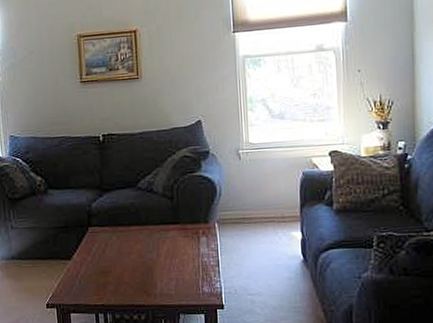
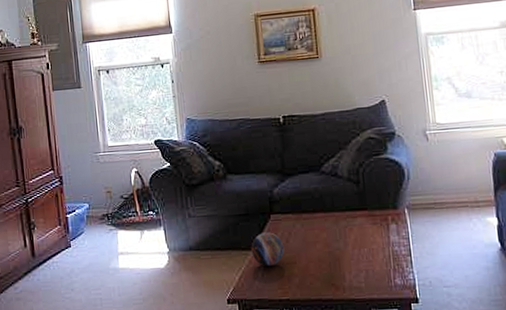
decorative orb: none [69,243,101,274] -> present [251,232,285,266]

